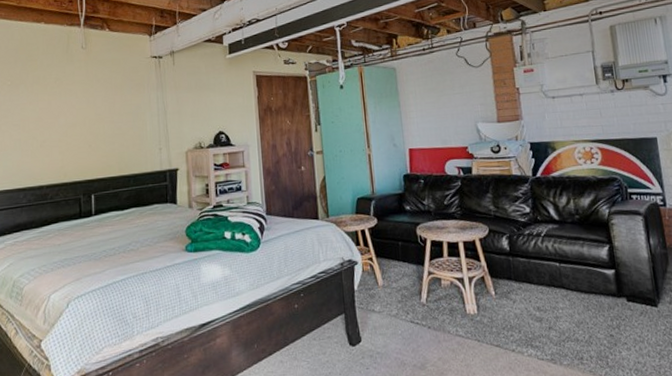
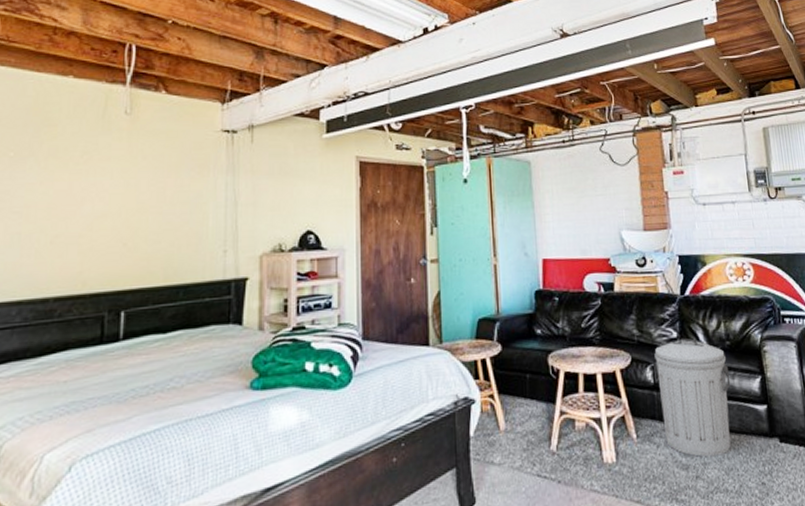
trash can: none [509,212,581,312] -> present [654,338,731,457]

